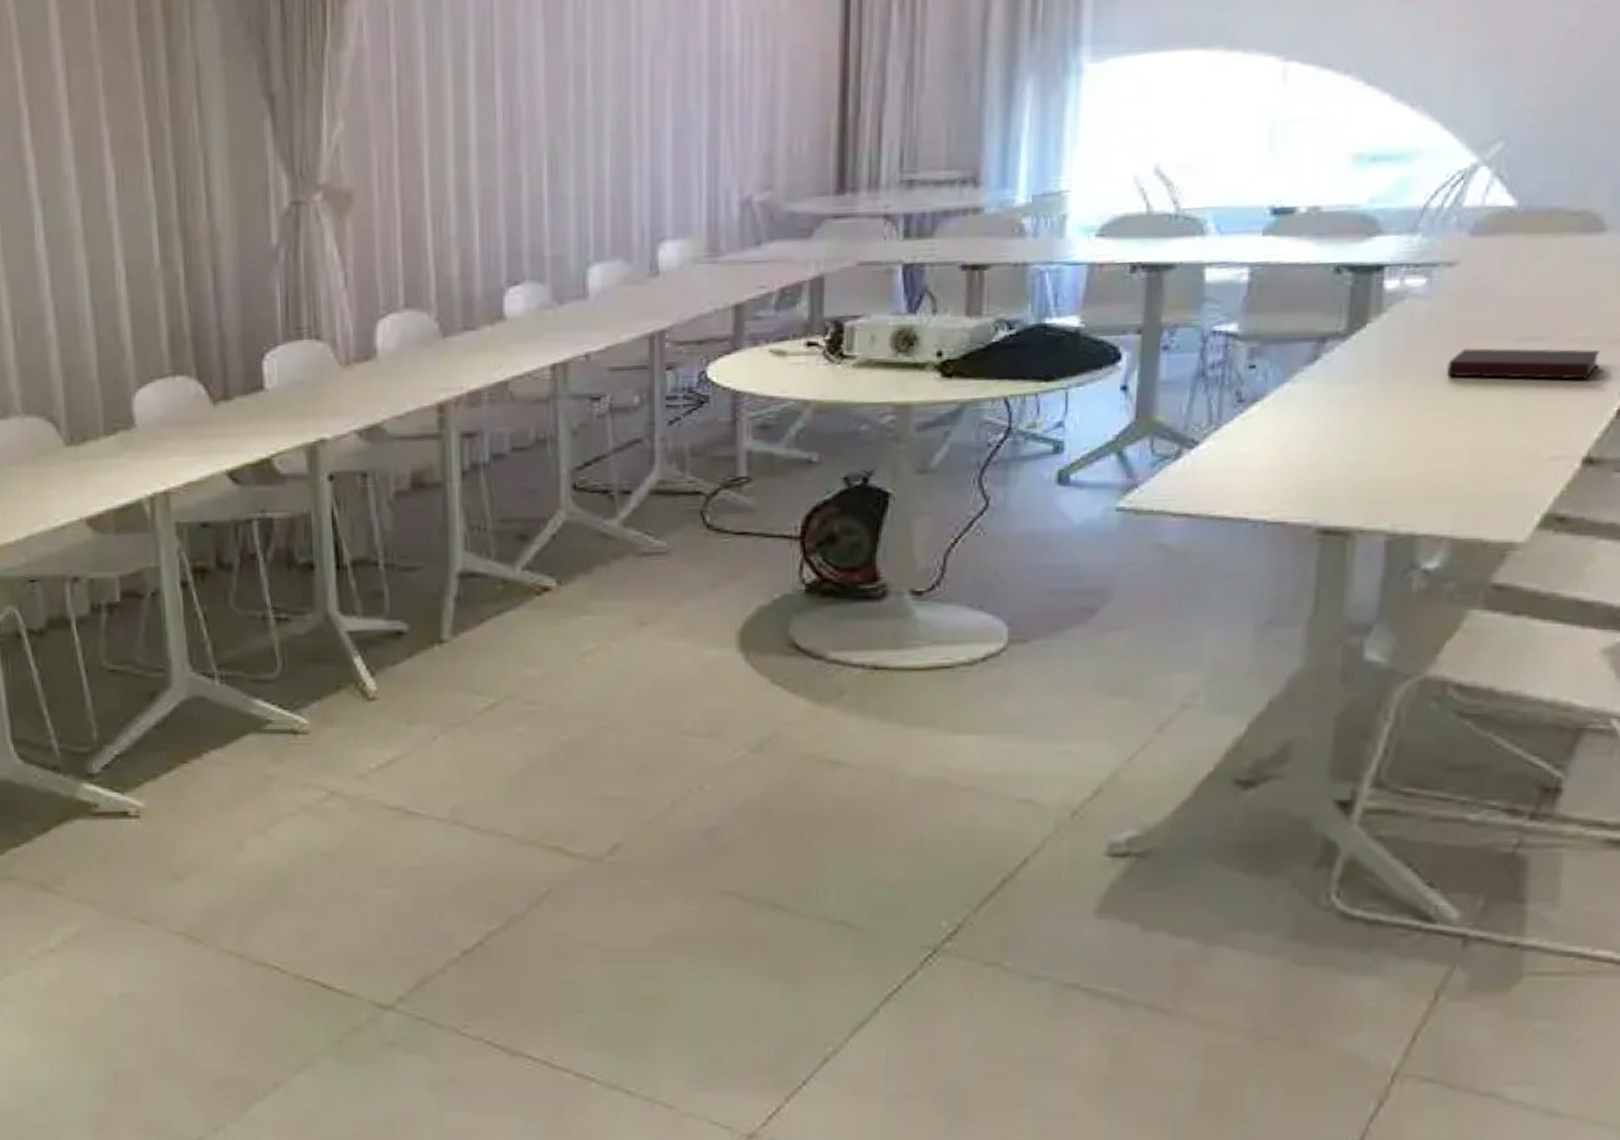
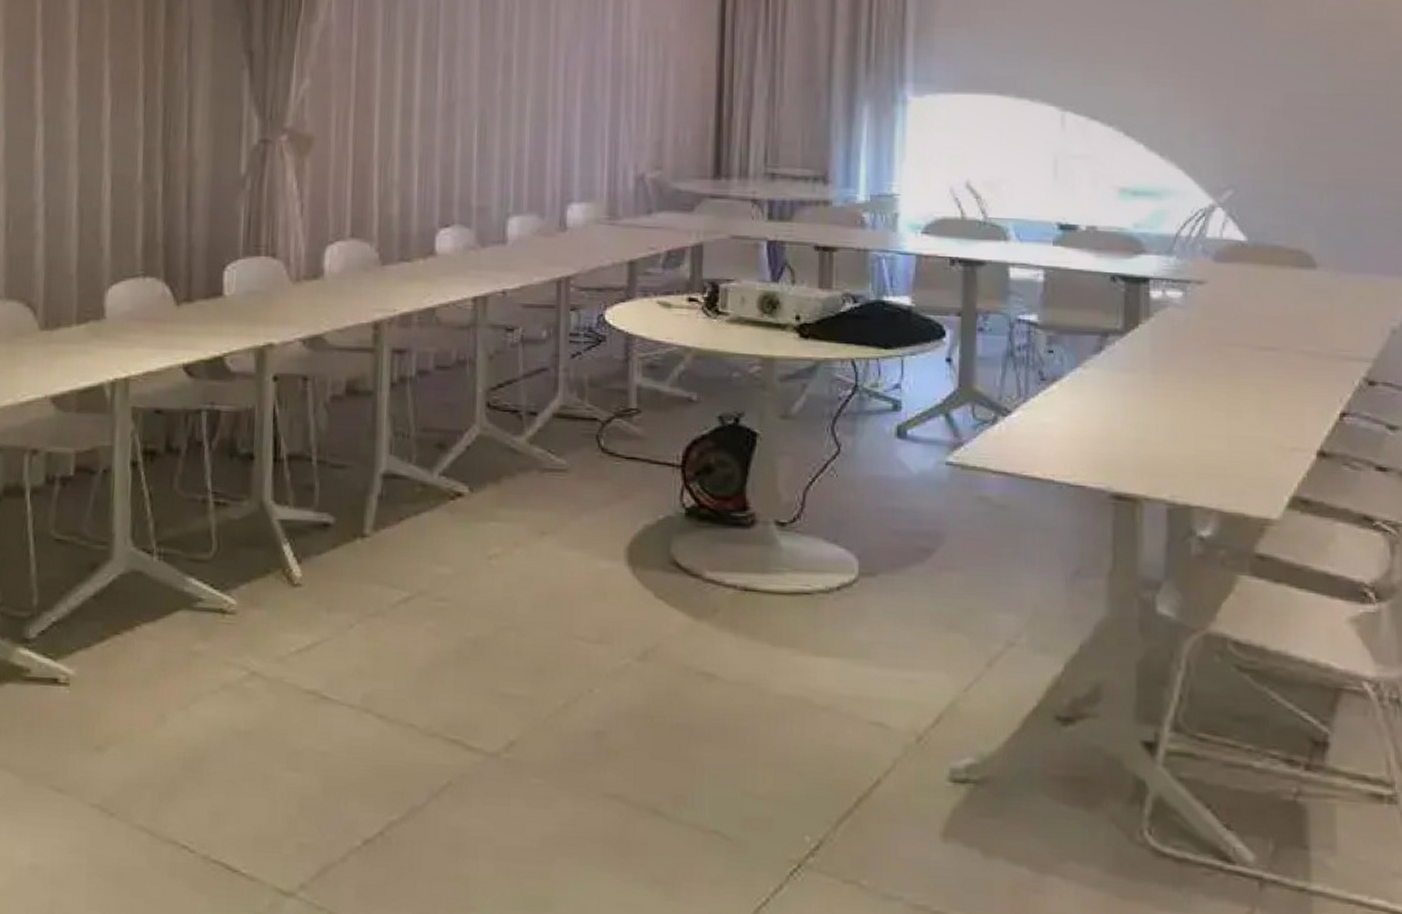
notebook: present [1447,348,1601,380] -> none [1205,352,1323,386]

